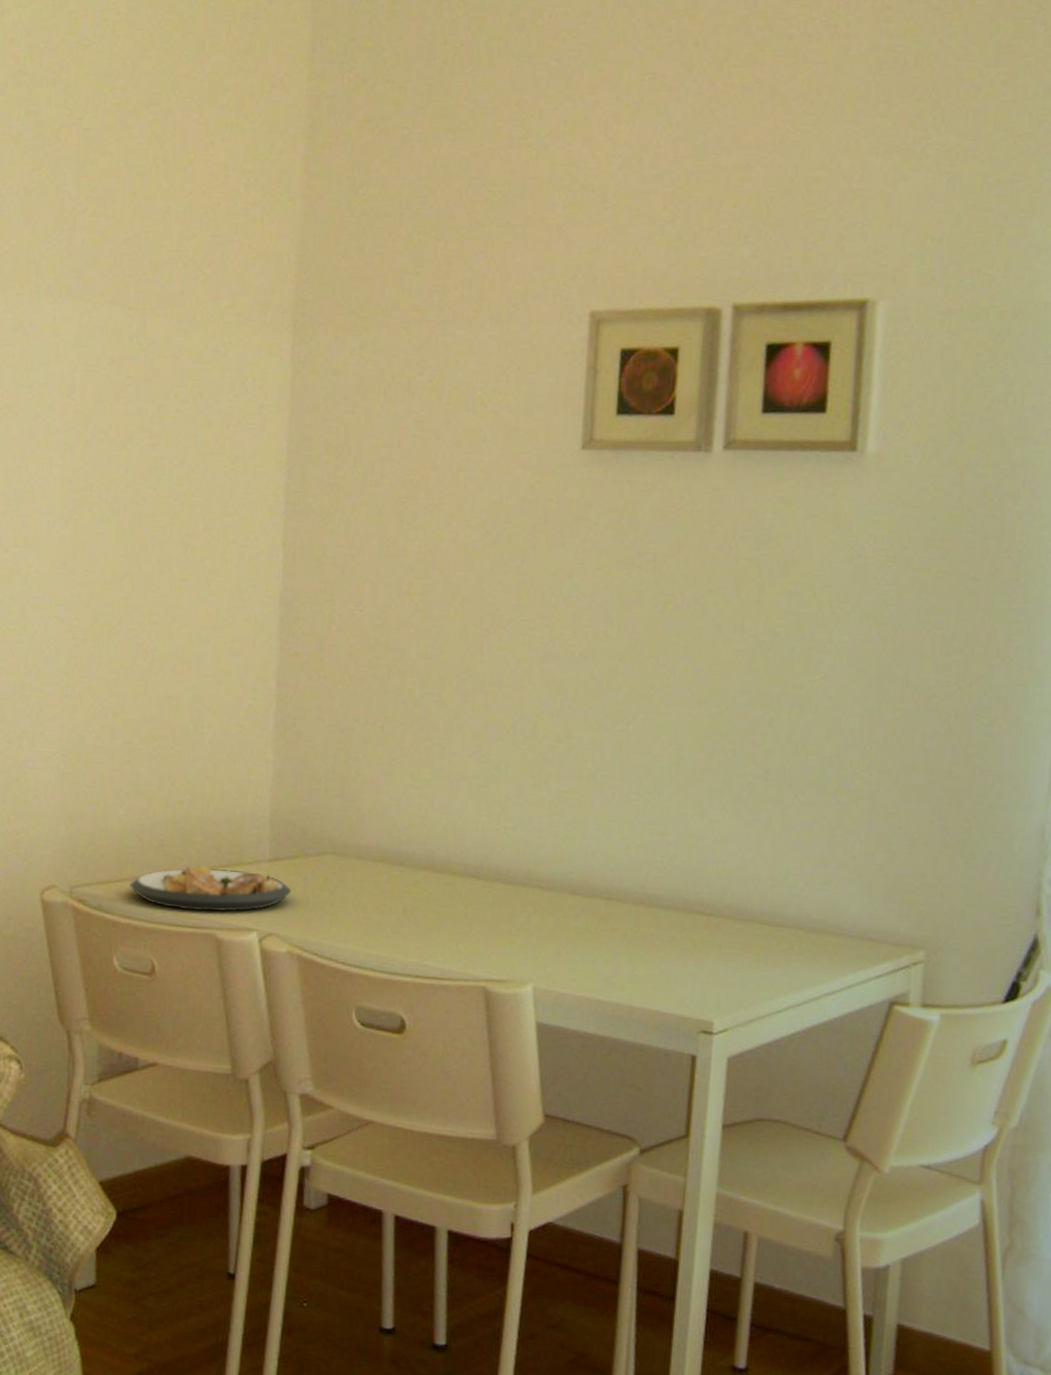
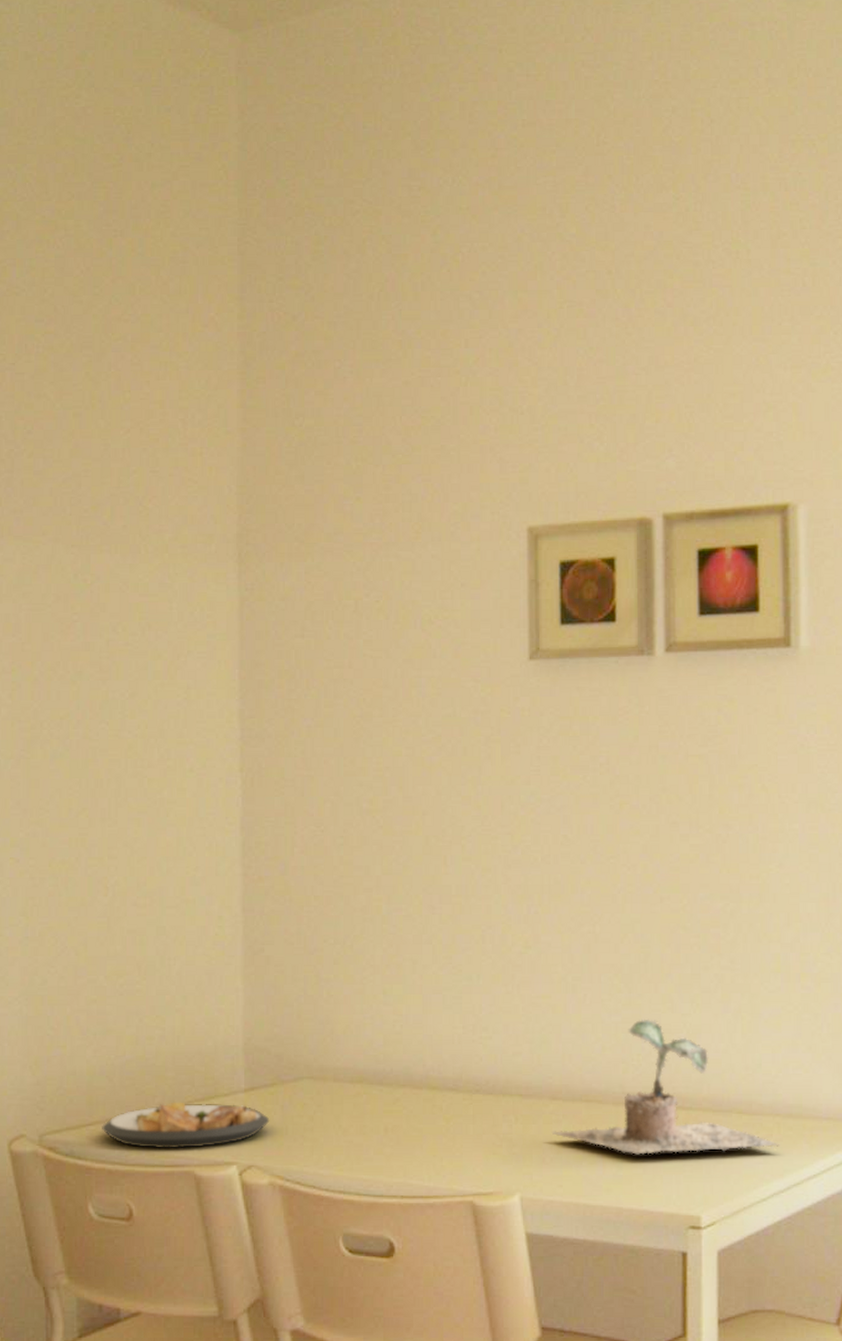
plant: none [569,821,801,961] -> present [551,1019,780,1155]

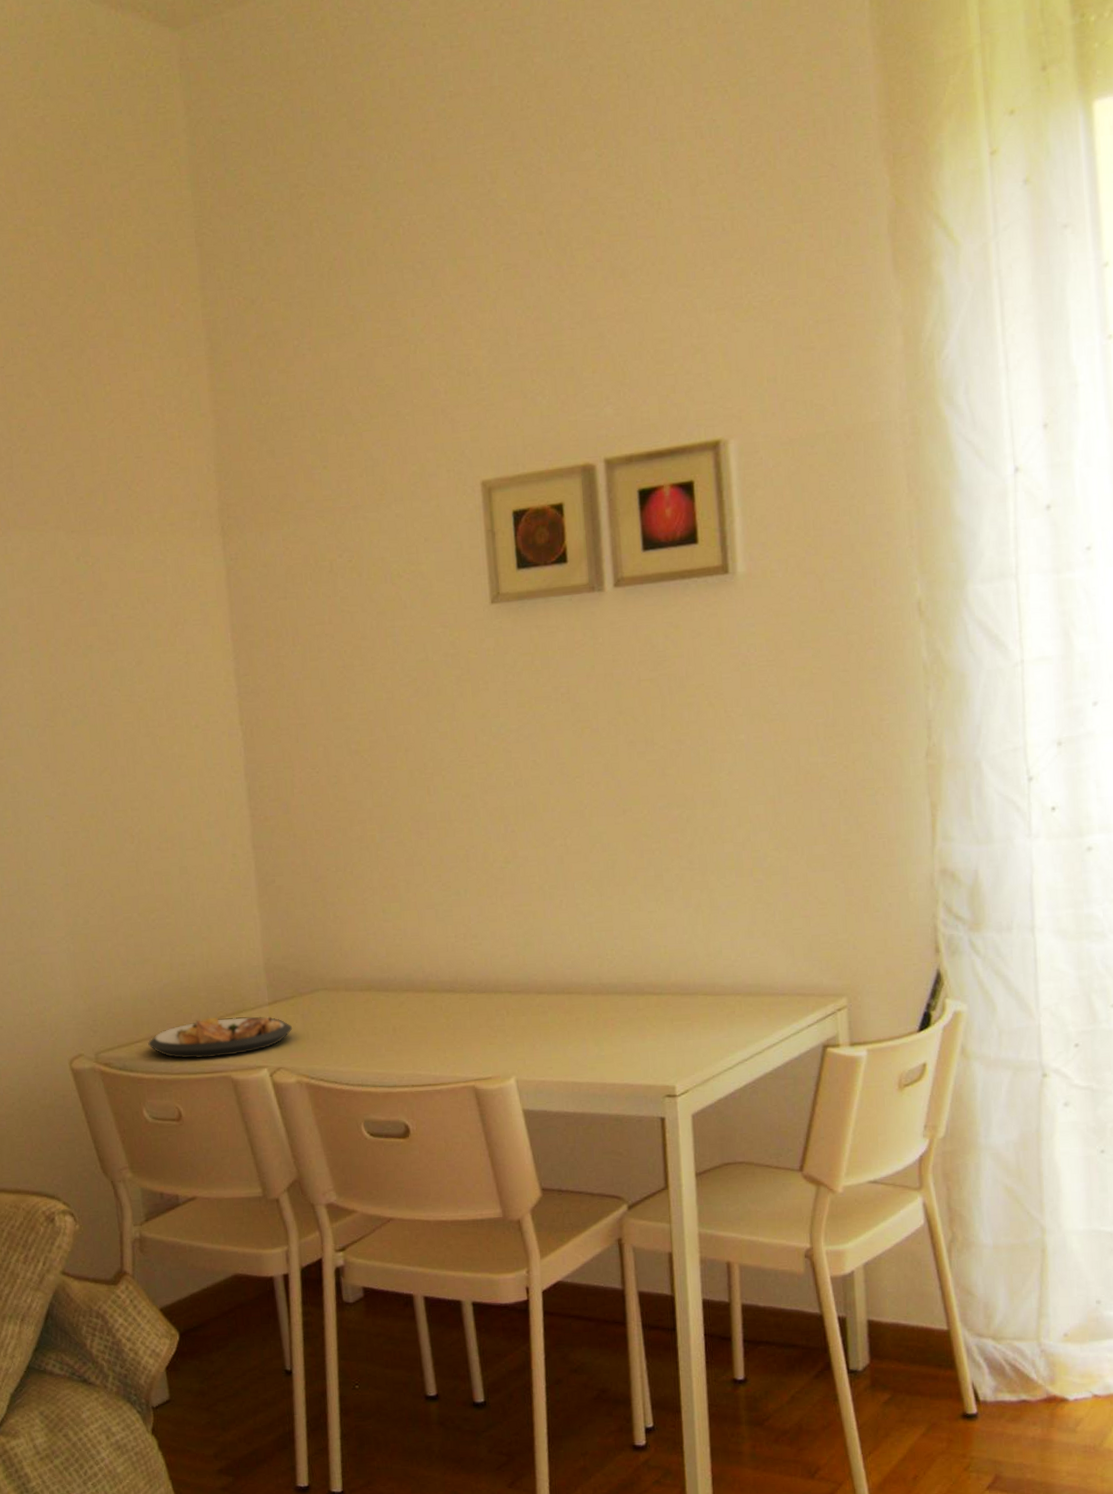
plant: present [551,1019,780,1155] -> none [539,918,742,1037]

